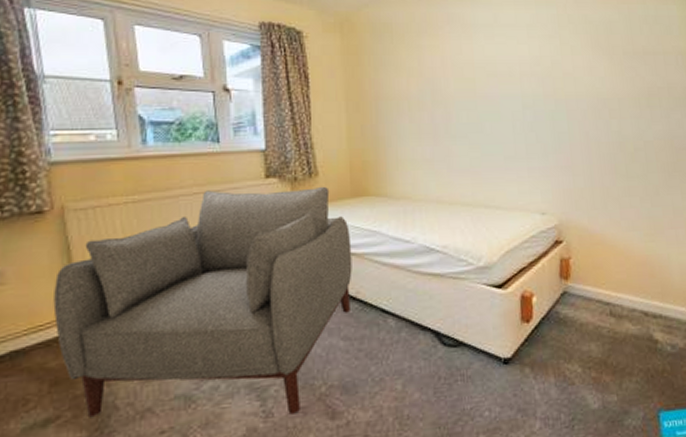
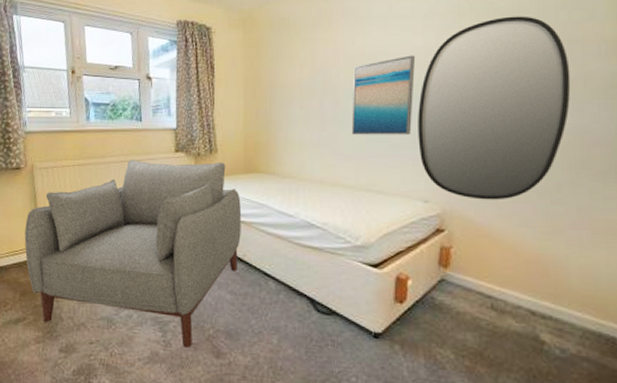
wall art: none [463,65,524,148] -> present [351,55,416,135]
home mirror: none [528,28,659,208] -> present [418,16,571,200]

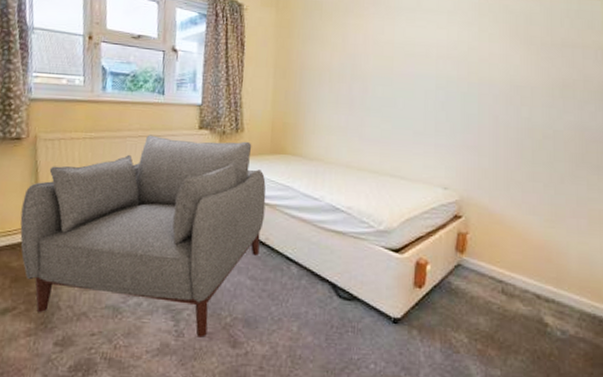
wall art: present [351,55,416,135] -> none [378,47,440,124]
home mirror: present [418,16,571,200] -> none [440,19,573,189]

